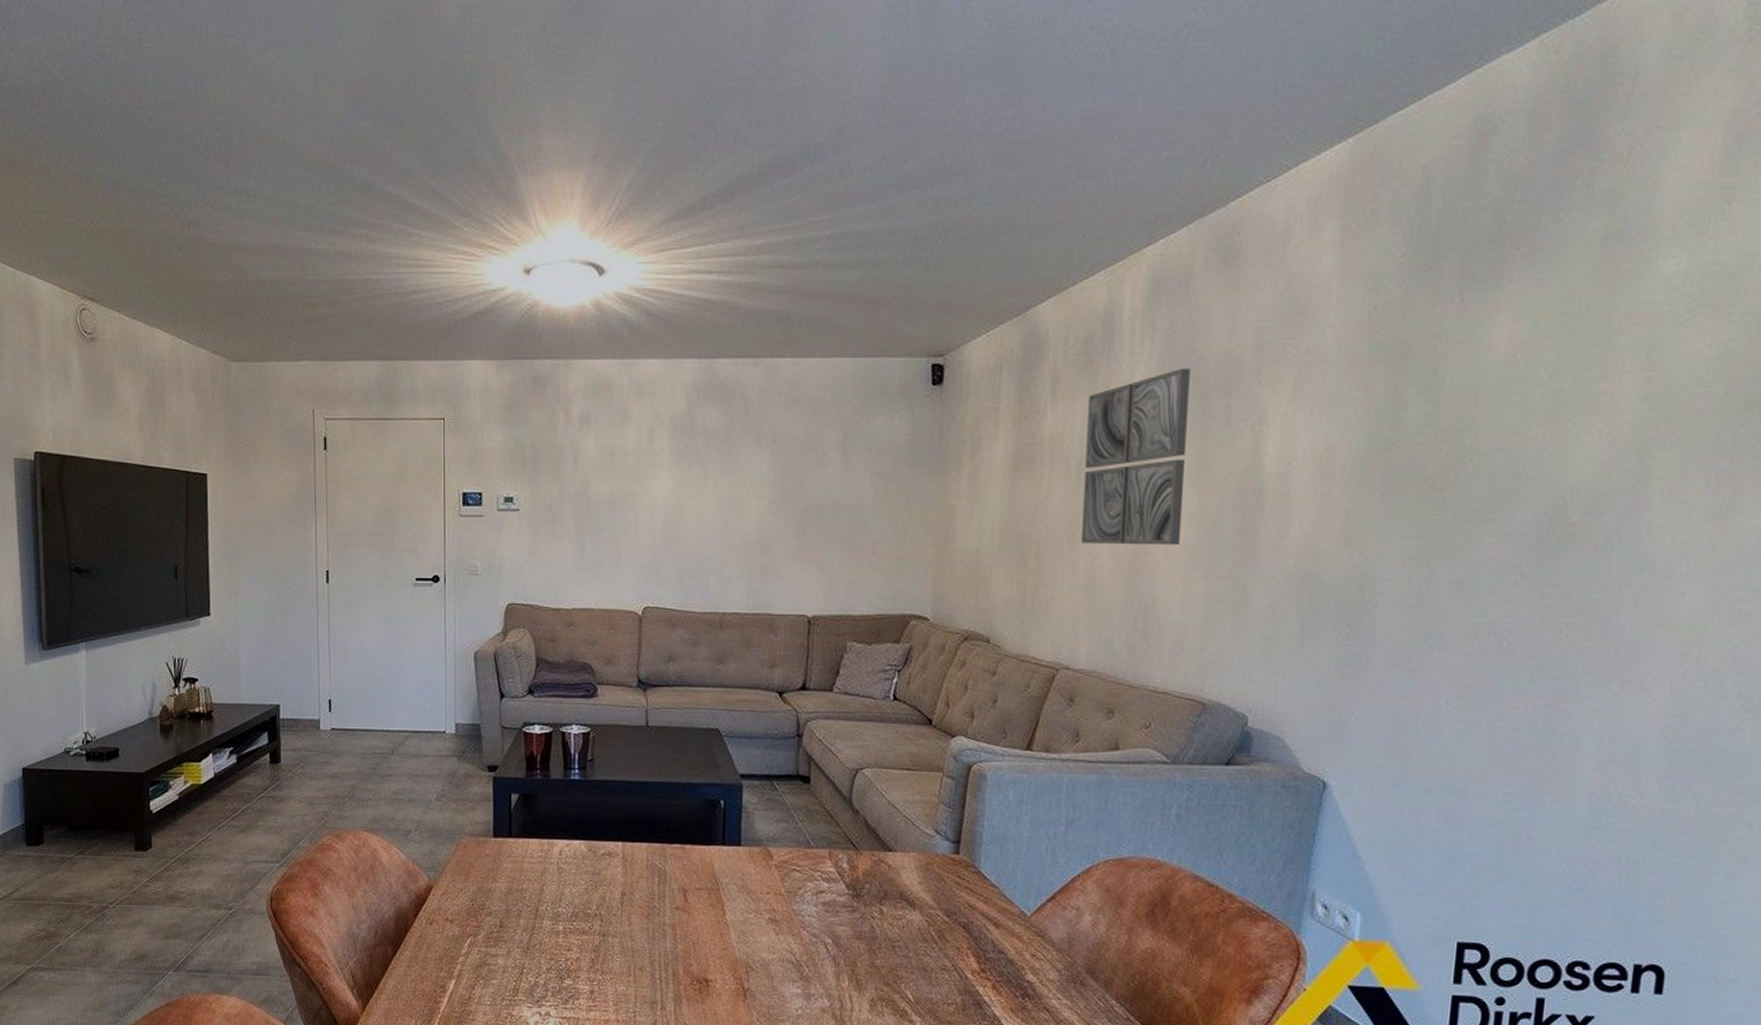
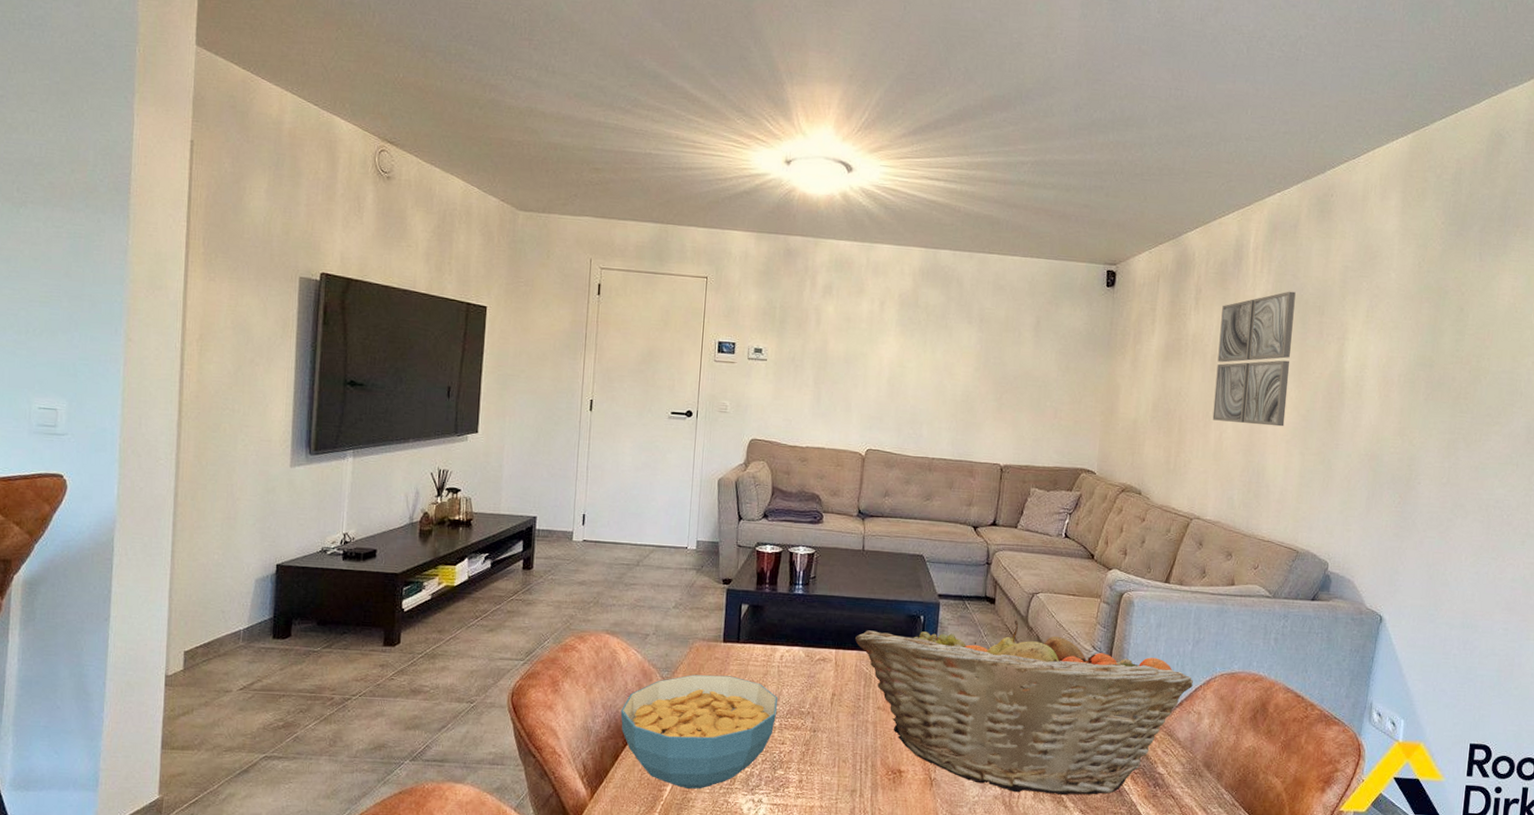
cereal bowl: none [387,874,560,1001] -> present [620,674,779,789]
fruit basket: none [645,802,1068,1008] -> present [855,620,1193,796]

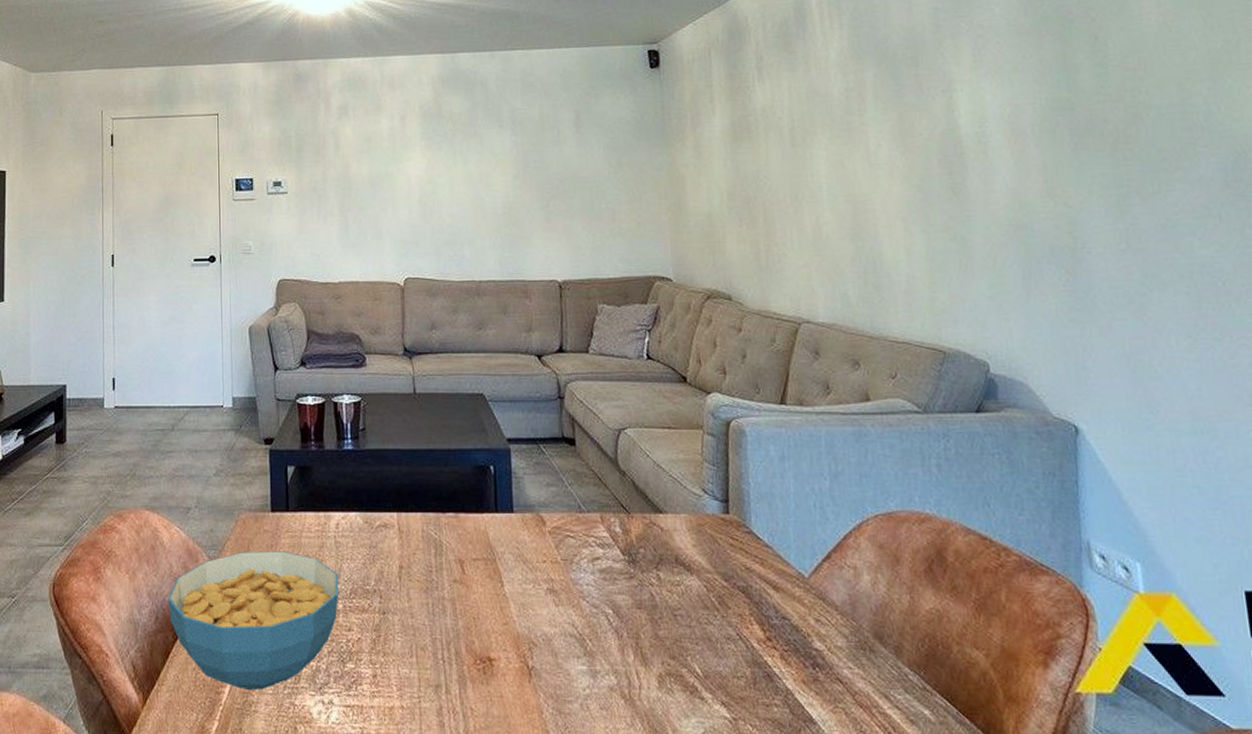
fruit basket: present [855,620,1193,796] -> none [418,463,840,684]
wall art: present [1212,291,1296,427] -> none [791,44,896,204]

